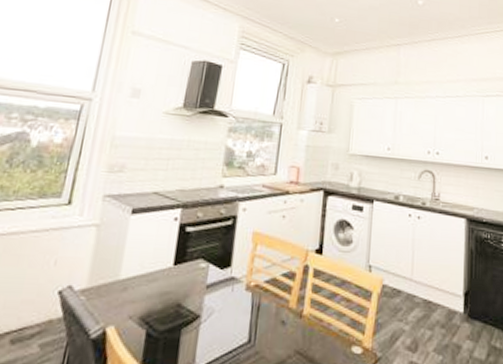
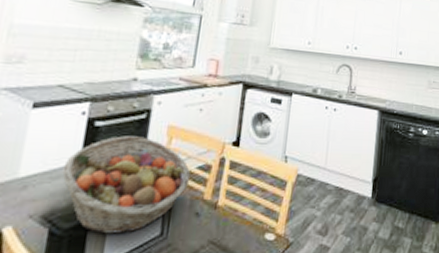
fruit basket: none [157,241,276,339] -> present [62,136,191,234]

